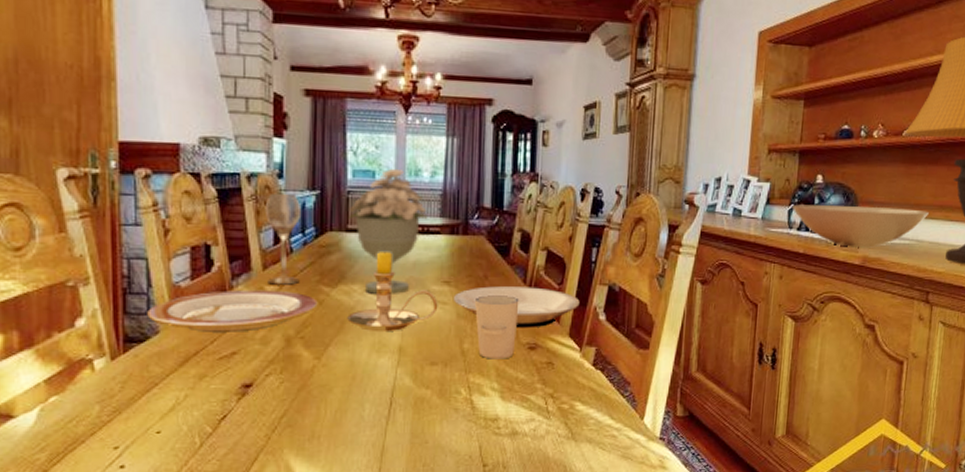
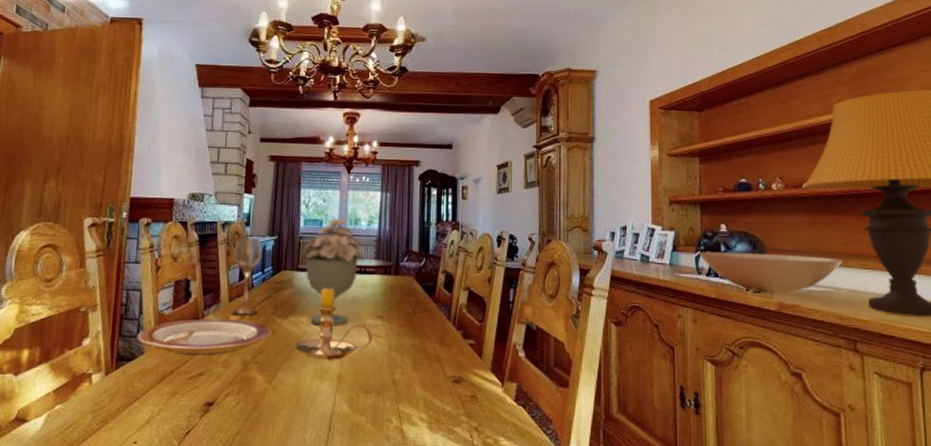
plate: present [454,286,580,329] -> none [386,321,500,363]
cup: present [475,295,519,359] -> none [405,330,445,391]

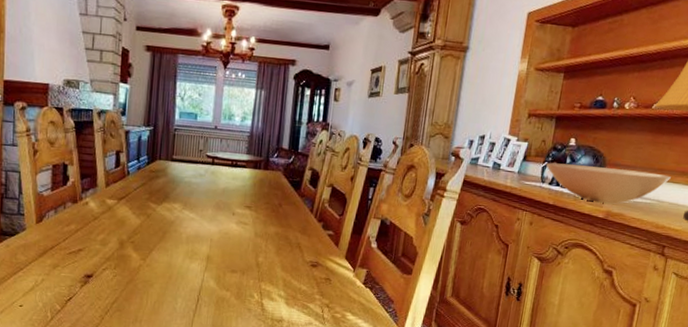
plate: present [137,318,271,355] -> none [18,201,146,234]
wineglass: present [232,238,262,315] -> none [109,127,137,200]
candlestick: present [295,286,373,360] -> none [168,177,241,243]
bouquet: present [300,218,364,327] -> none [174,112,236,214]

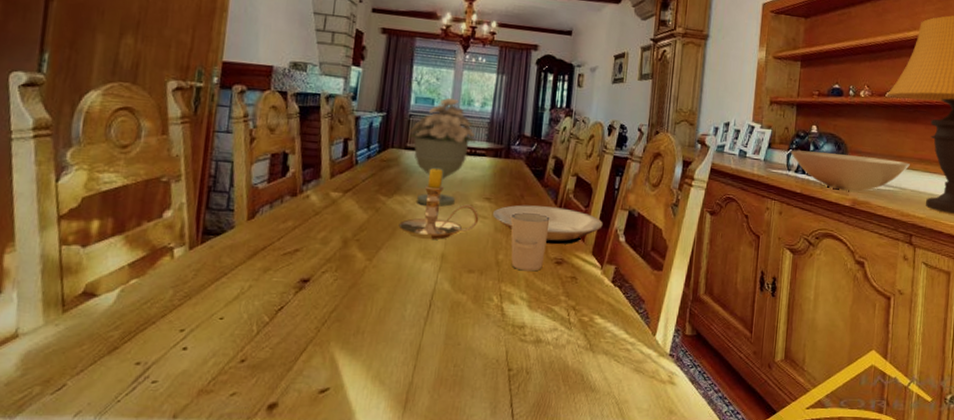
candlestick: none [168,177,241,243] -> present [398,166,479,240]
bouquet: none [174,112,236,214] -> present [408,97,476,207]
plate: none [253,213,356,250] -> present [493,205,603,245]
cup: none [270,220,306,273] -> present [511,212,550,272]

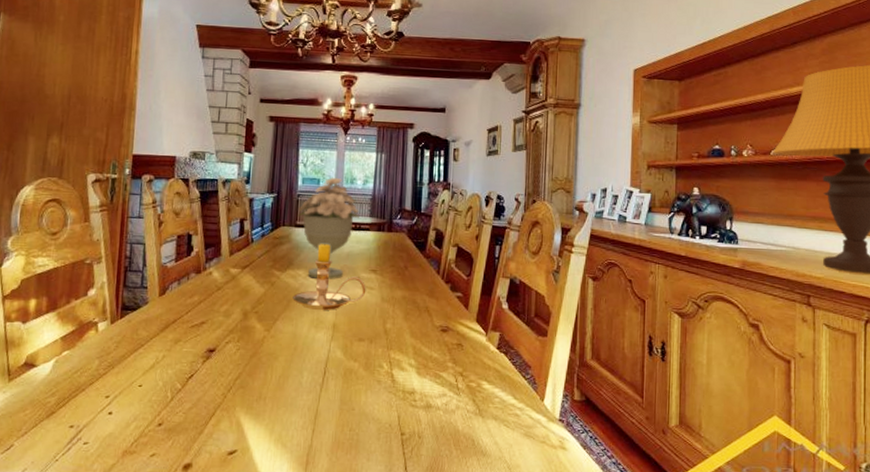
plate: present [493,205,603,245] -> none [379,275,485,313]
cup: present [511,212,550,272] -> none [396,283,434,339]
decorative bowl: present [790,150,911,192] -> none [672,213,804,253]

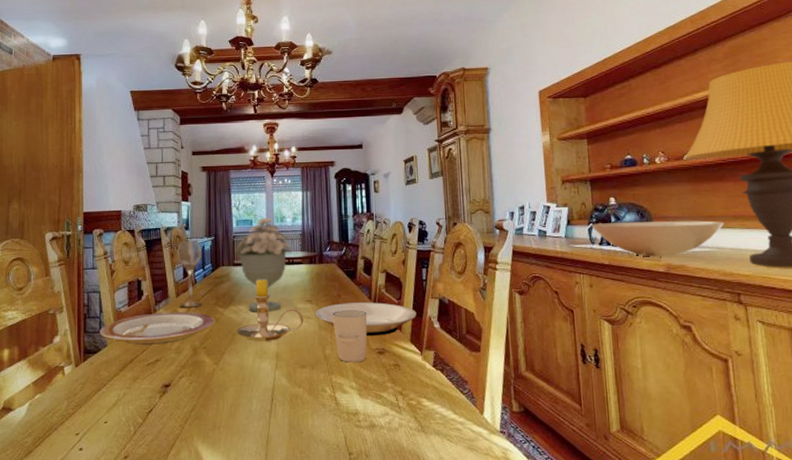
plate: none [141,271,270,306] -> present [99,311,215,345]
wineglass: none [233,195,261,268] -> present [177,240,202,308]
plate: none [379,275,485,313] -> present [316,302,417,337]
cup: none [396,283,434,339] -> present [332,310,367,363]
decorative bowl: none [672,213,804,253] -> present [591,220,725,257]

